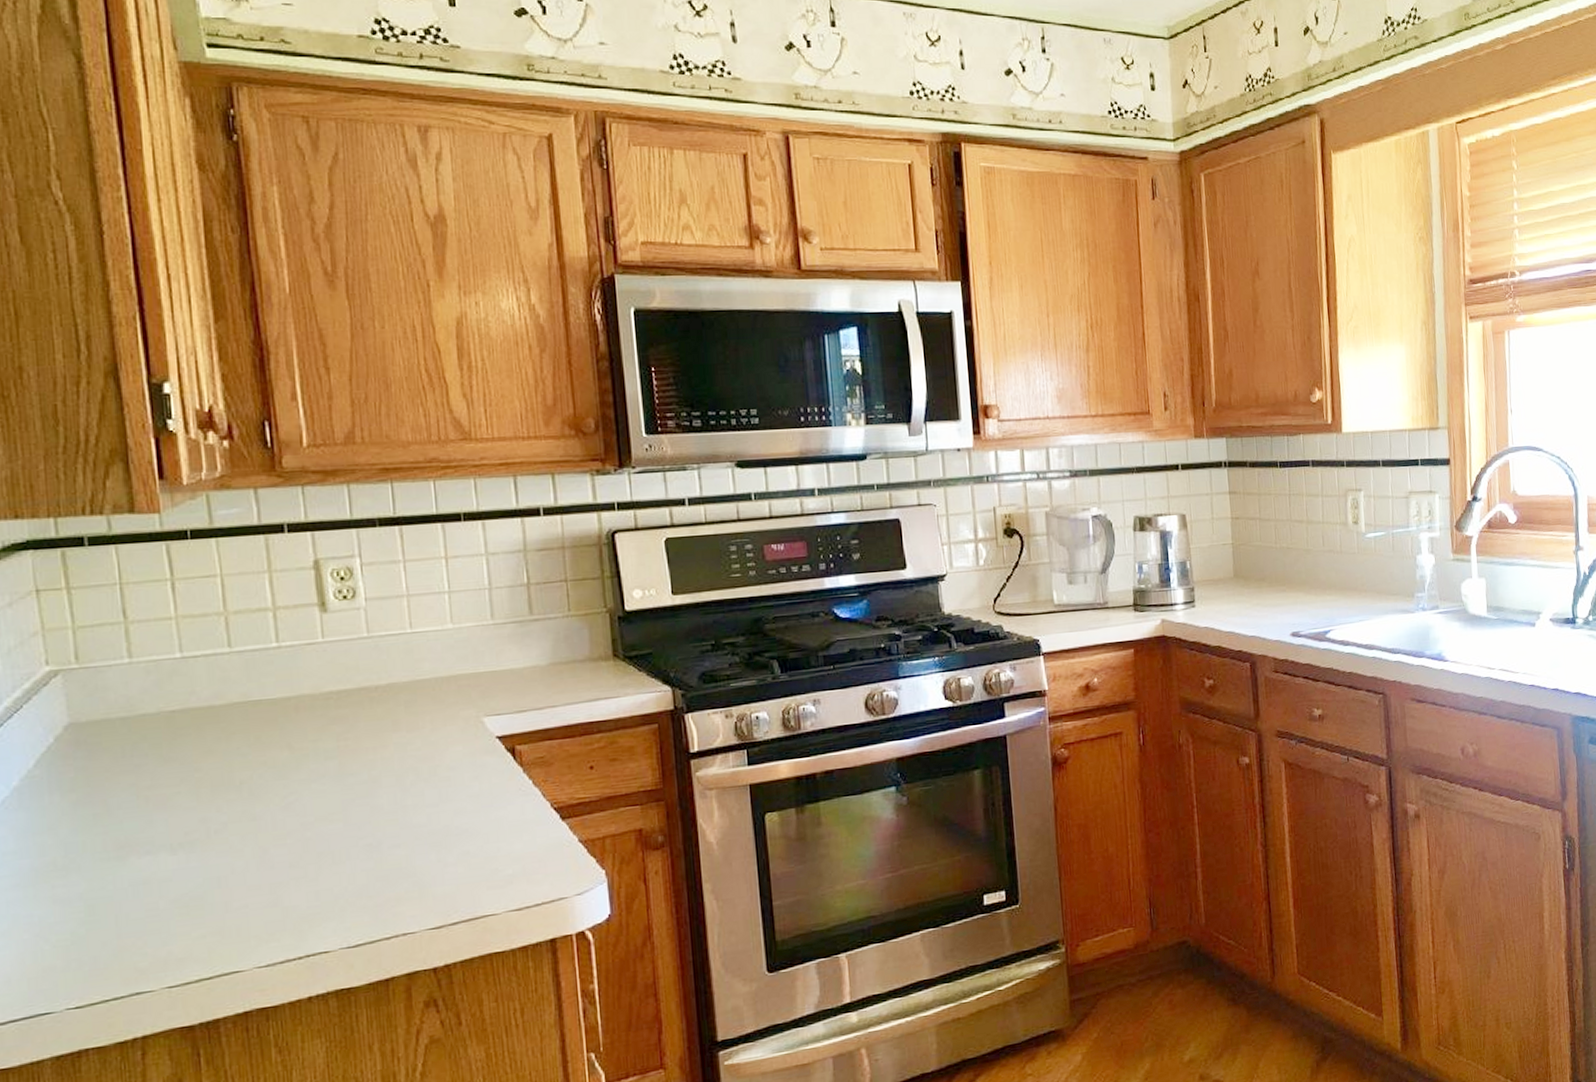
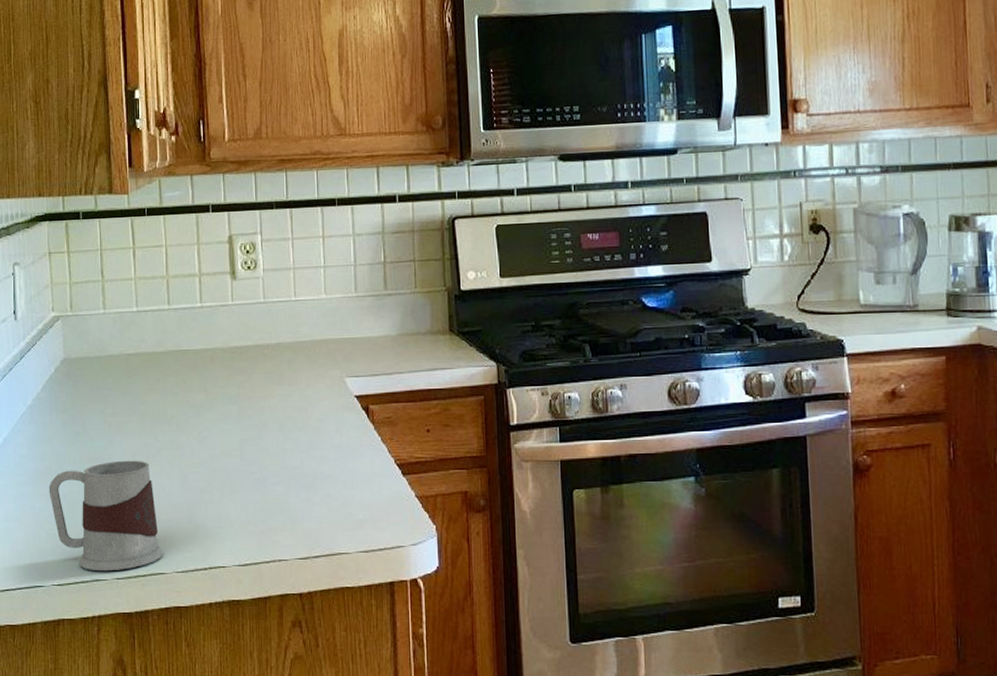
mug: none [53,839,237,983] -> present [49,460,163,572]

